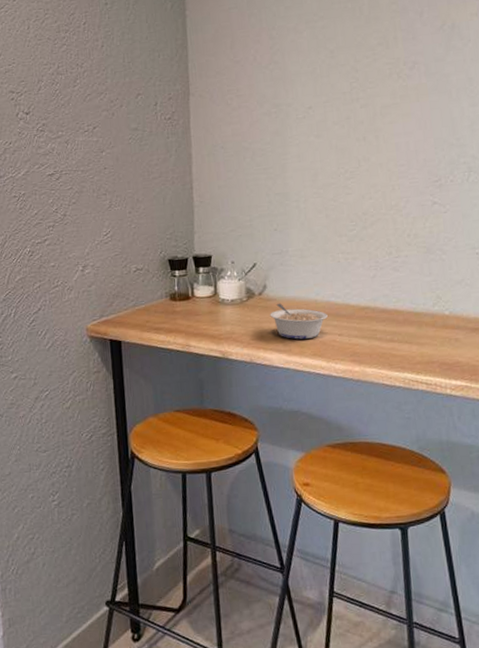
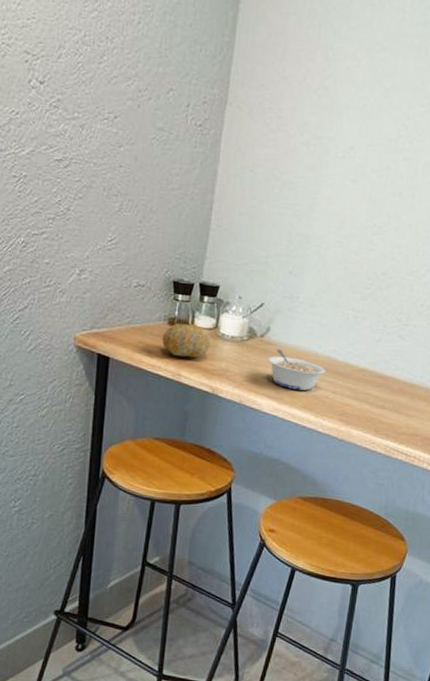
fruit: none [166,295,213,329] -> present [162,323,210,358]

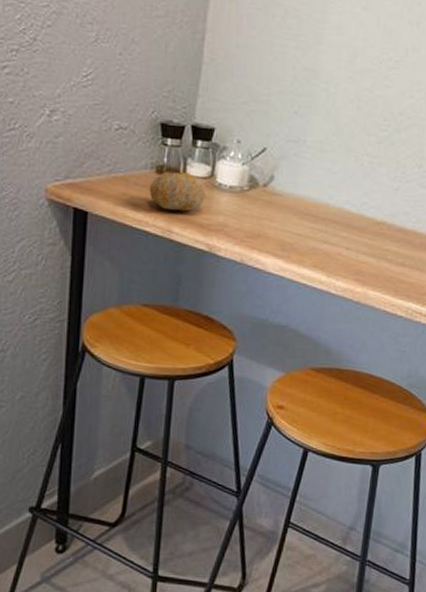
legume: present [268,349,325,391] -> none [272,200,338,247]

